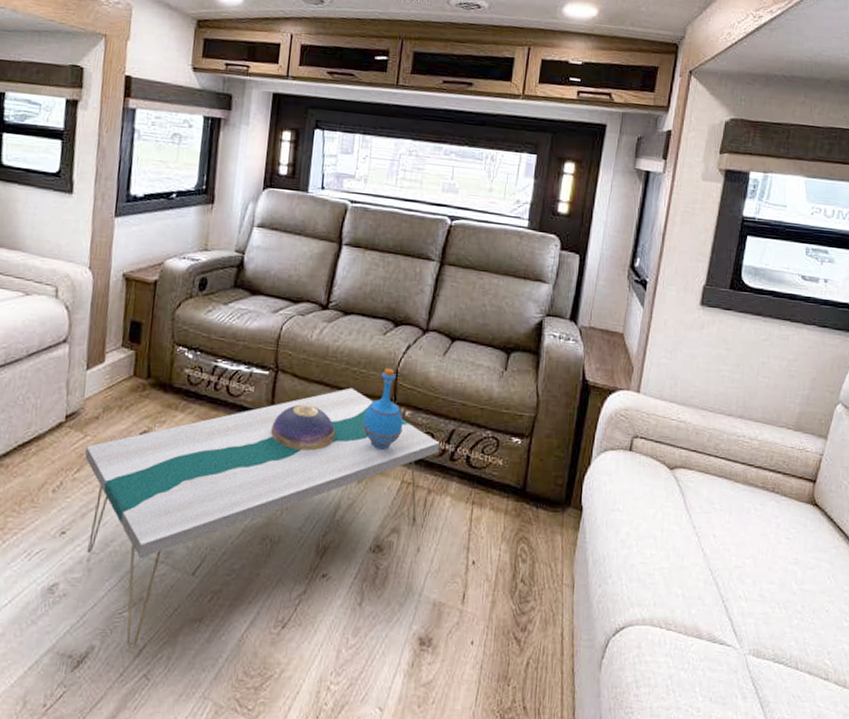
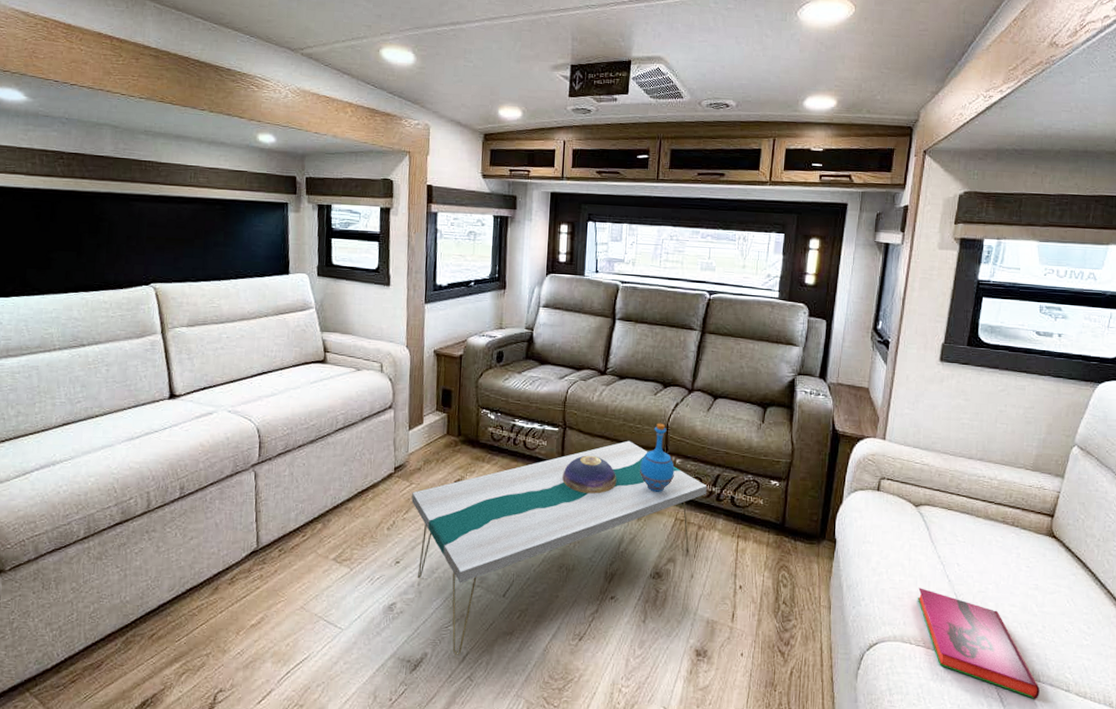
hardback book: none [669,562,797,690] -> present [917,588,1040,699]

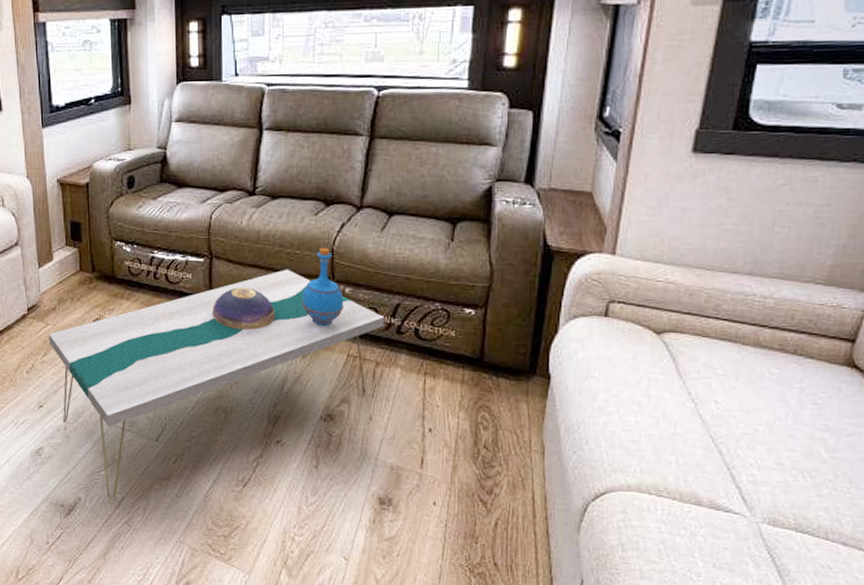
hardback book: present [917,588,1040,699] -> none [658,429,828,560]

